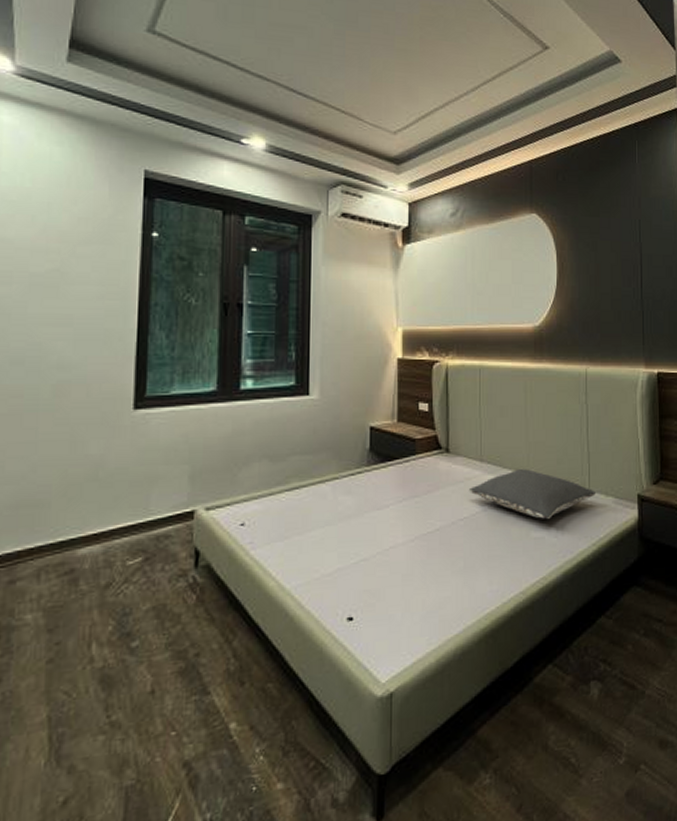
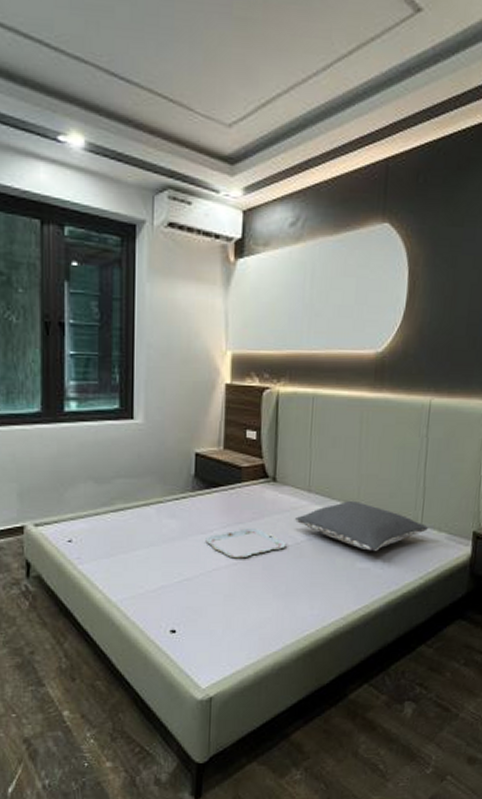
serving tray: none [382,501,462,535] -> present [205,528,286,559]

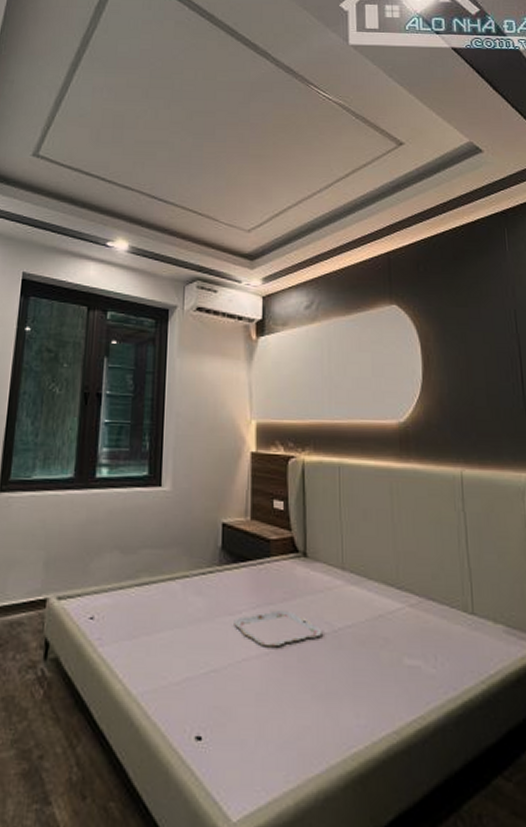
pillow: present [294,501,428,551] -> none [329,582,481,644]

